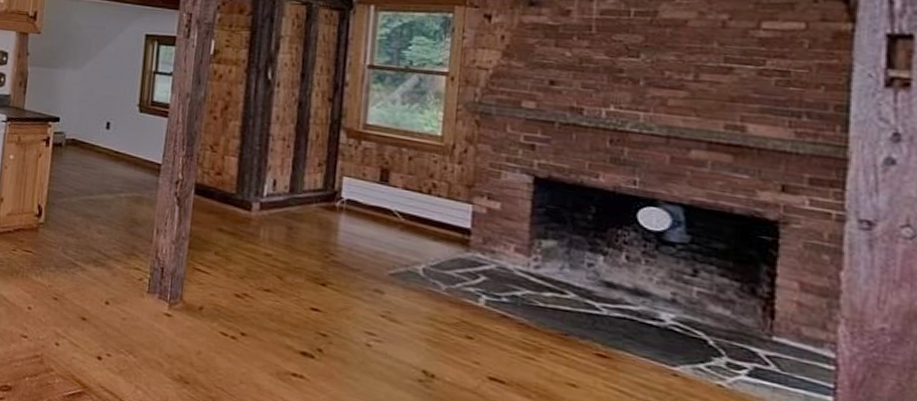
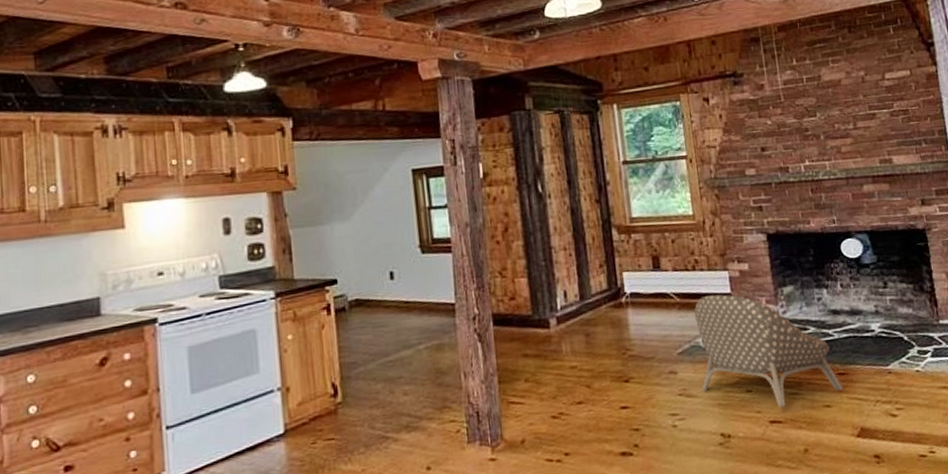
armchair: none [408,224,602,374] -> present [694,294,844,409]

